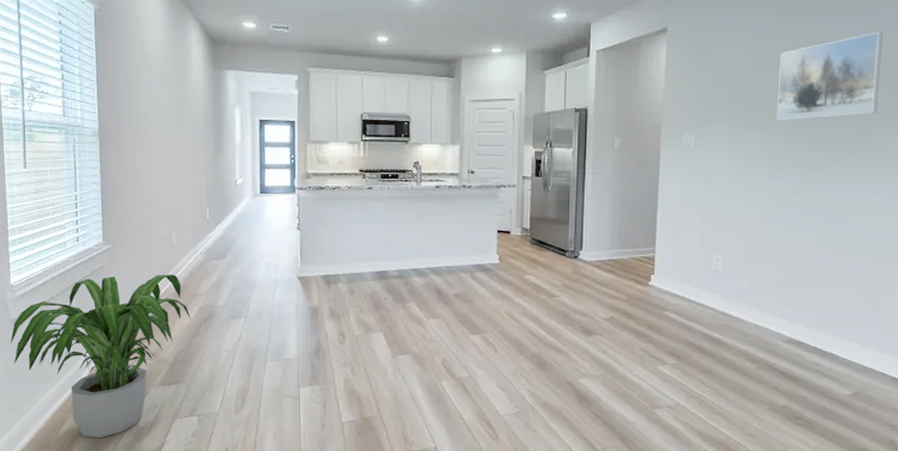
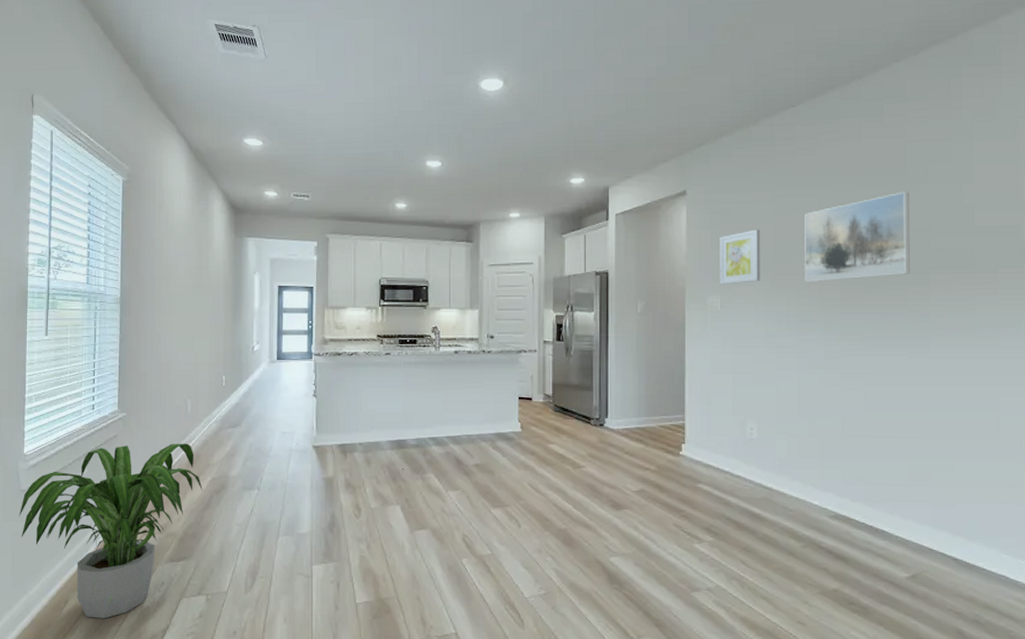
wall art: none [695,68,737,123] -> present [720,229,760,285]

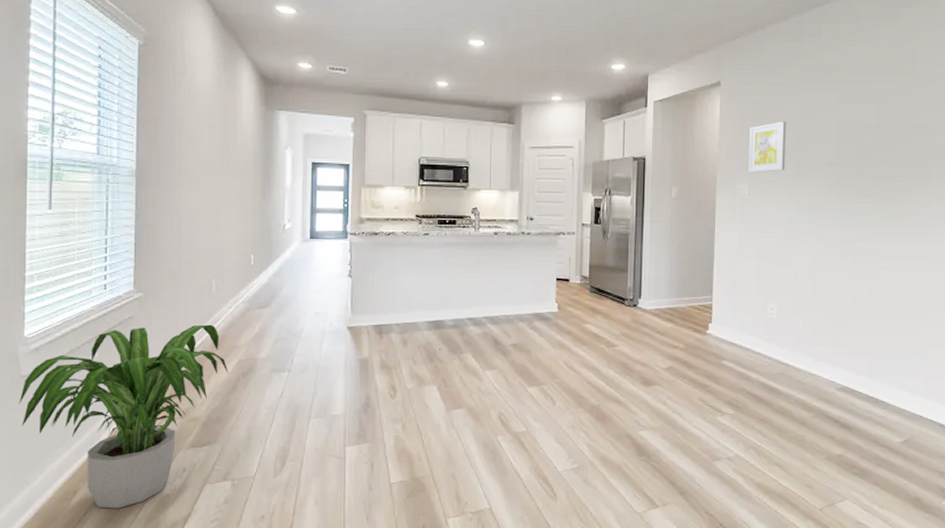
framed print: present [804,191,910,282] -> none [824,91,918,173]

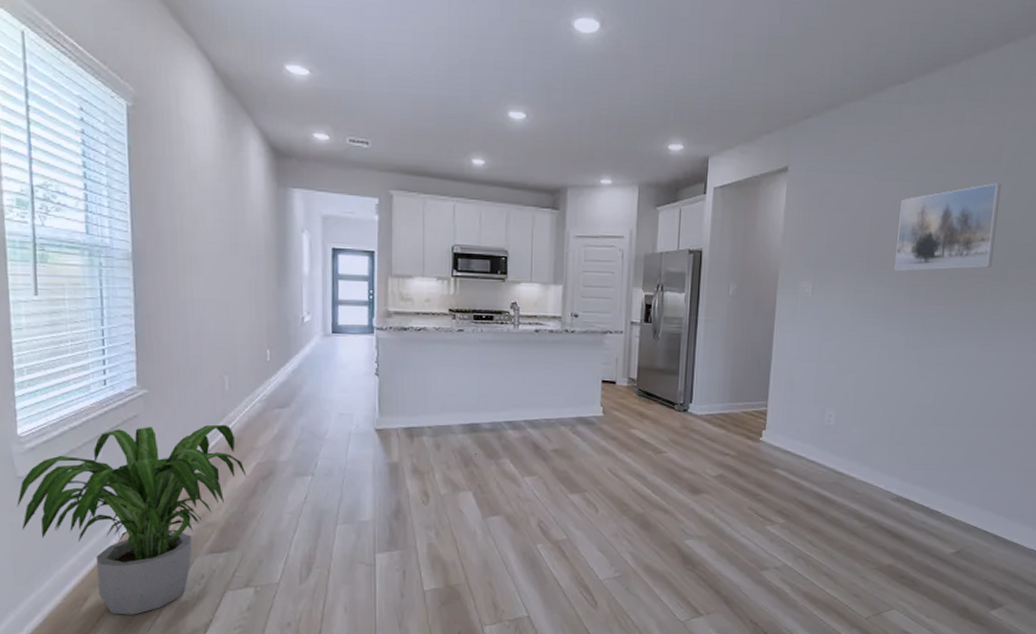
wall art: present [748,121,786,173] -> none [813,213,857,270]
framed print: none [824,91,918,173] -> present [894,183,1001,271]

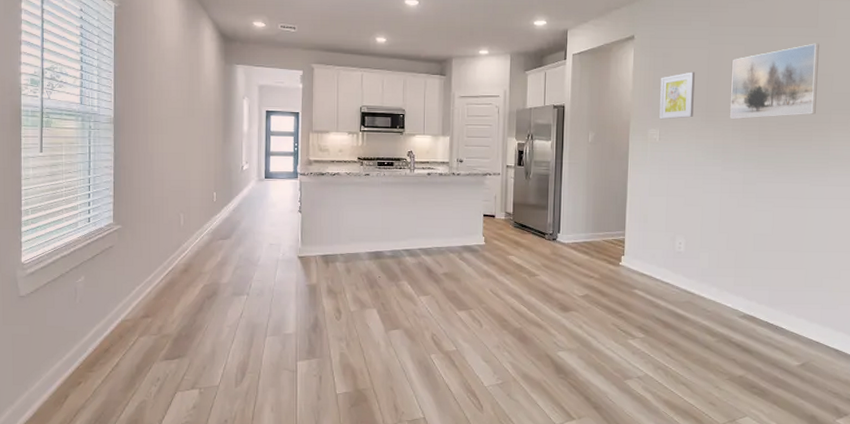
potted plant: present [16,424,247,615] -> none [18,253,195,411]
wall art: none [813,213,857,270] -> present [659,72,695,120]

